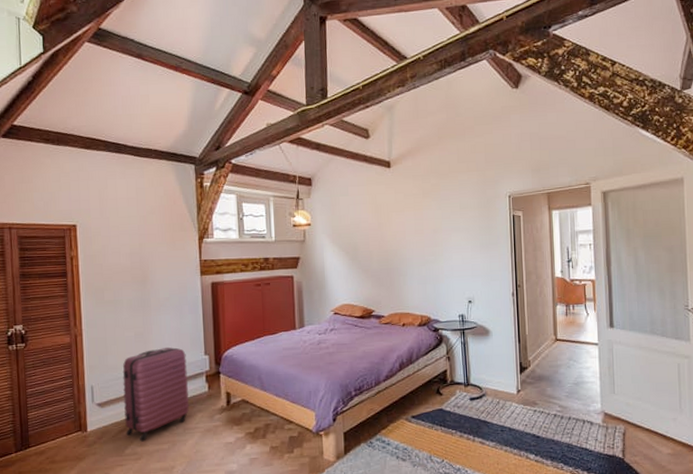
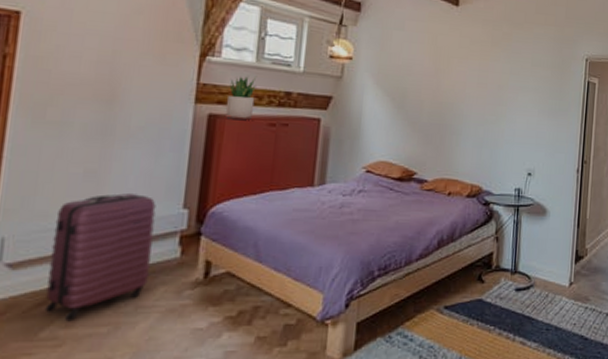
planter: none [222,250,243,285] -> present [225,76,257,121]

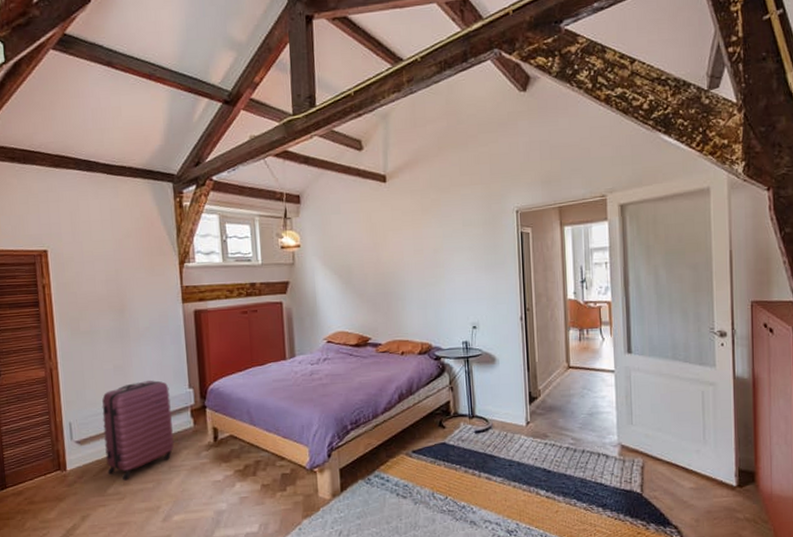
planter: present [225,76,257,121] -> none [205,275,228,313]

